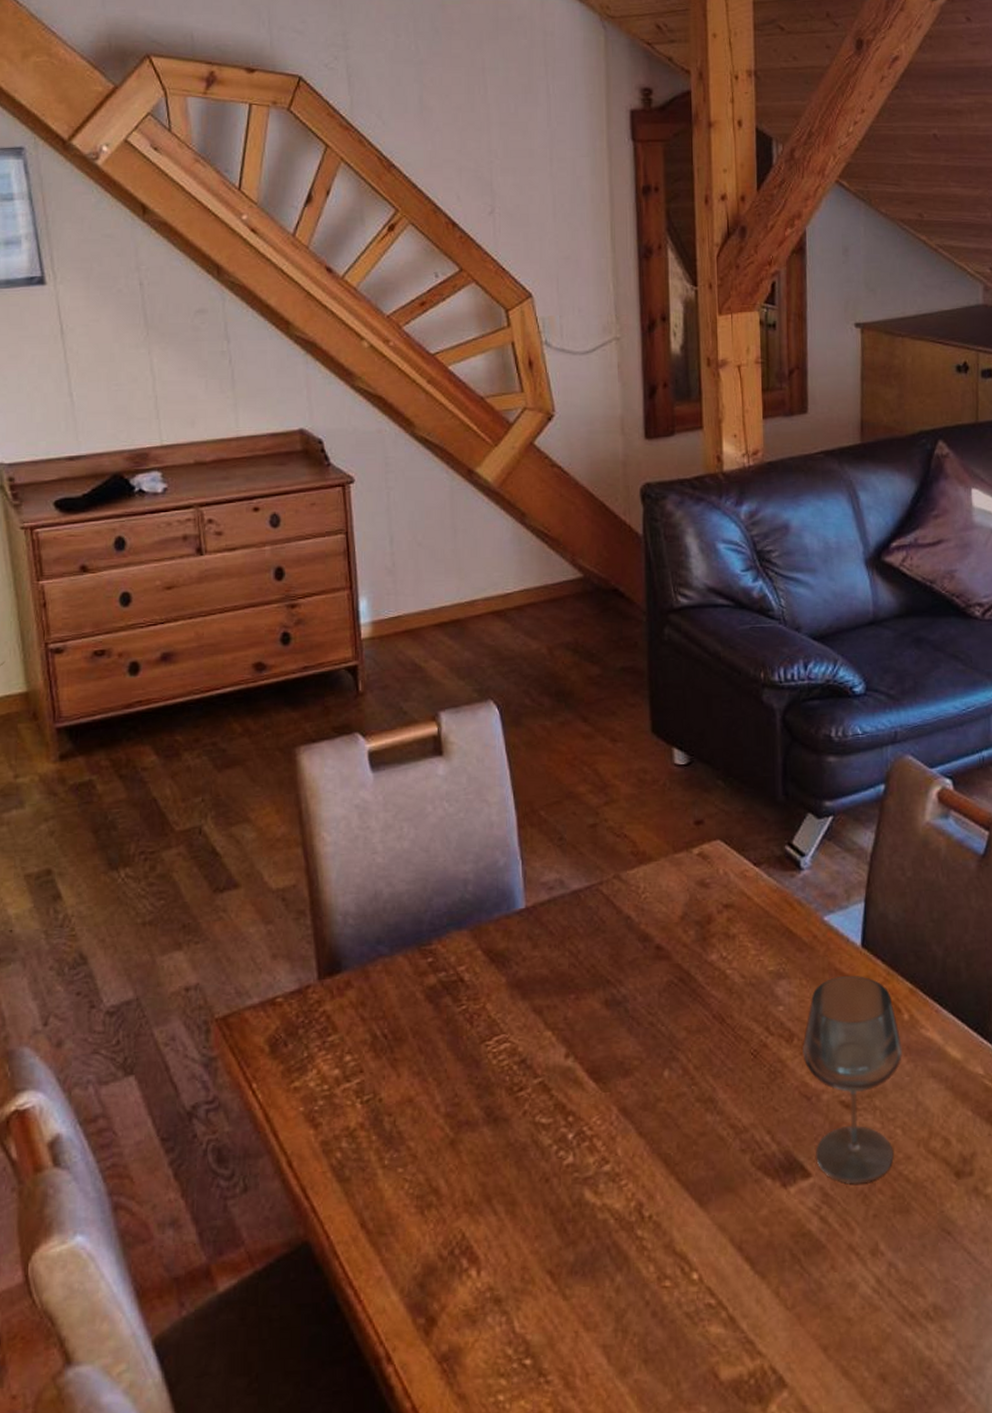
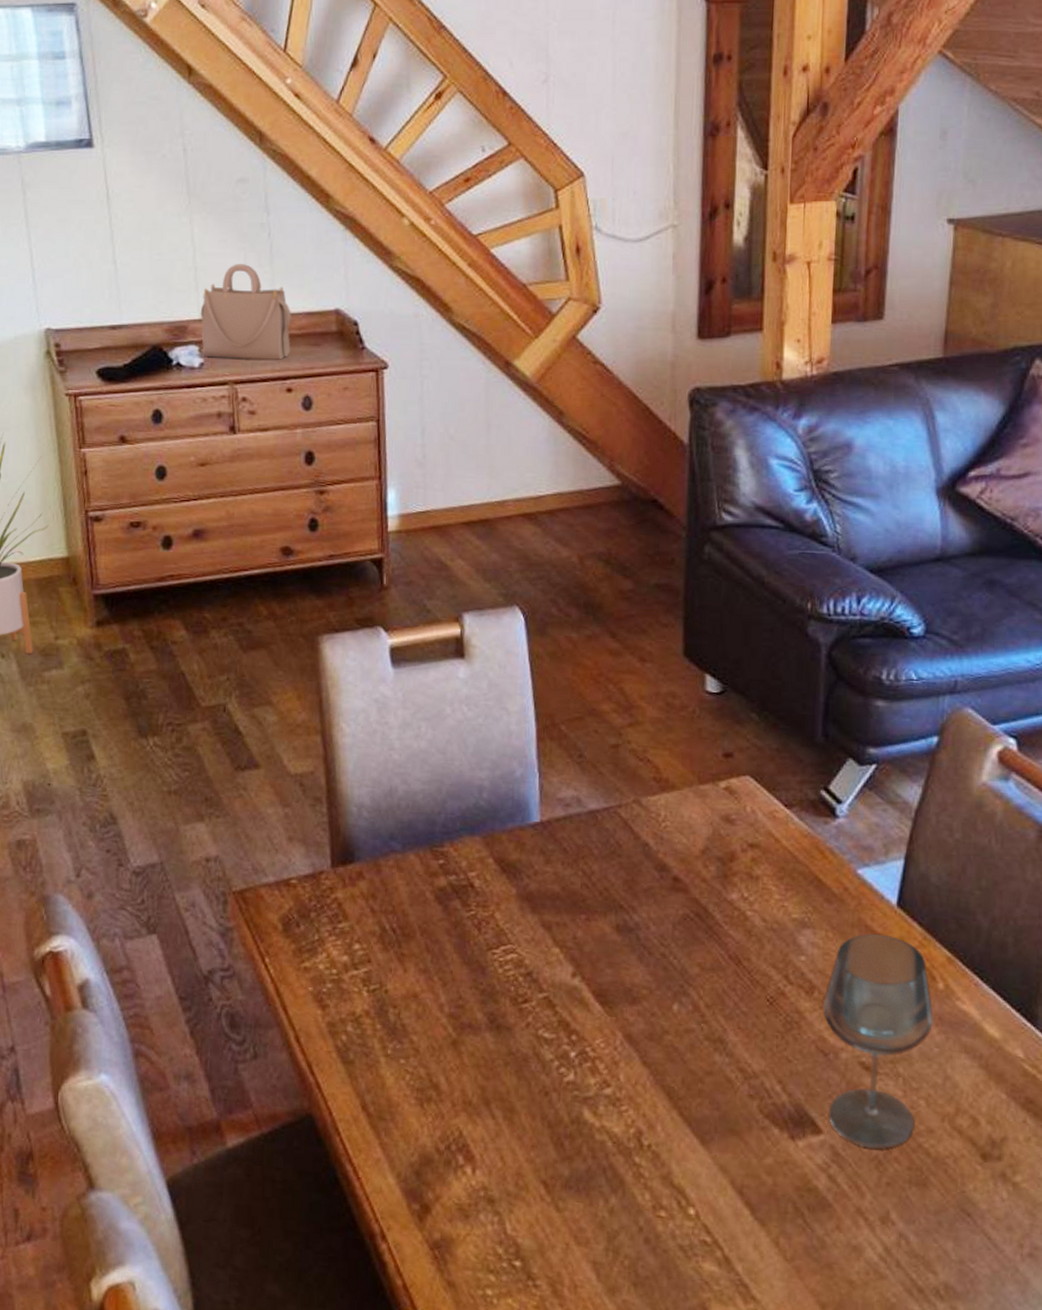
handbag: none [162,390,256,482] -> present [200,264,292,360]

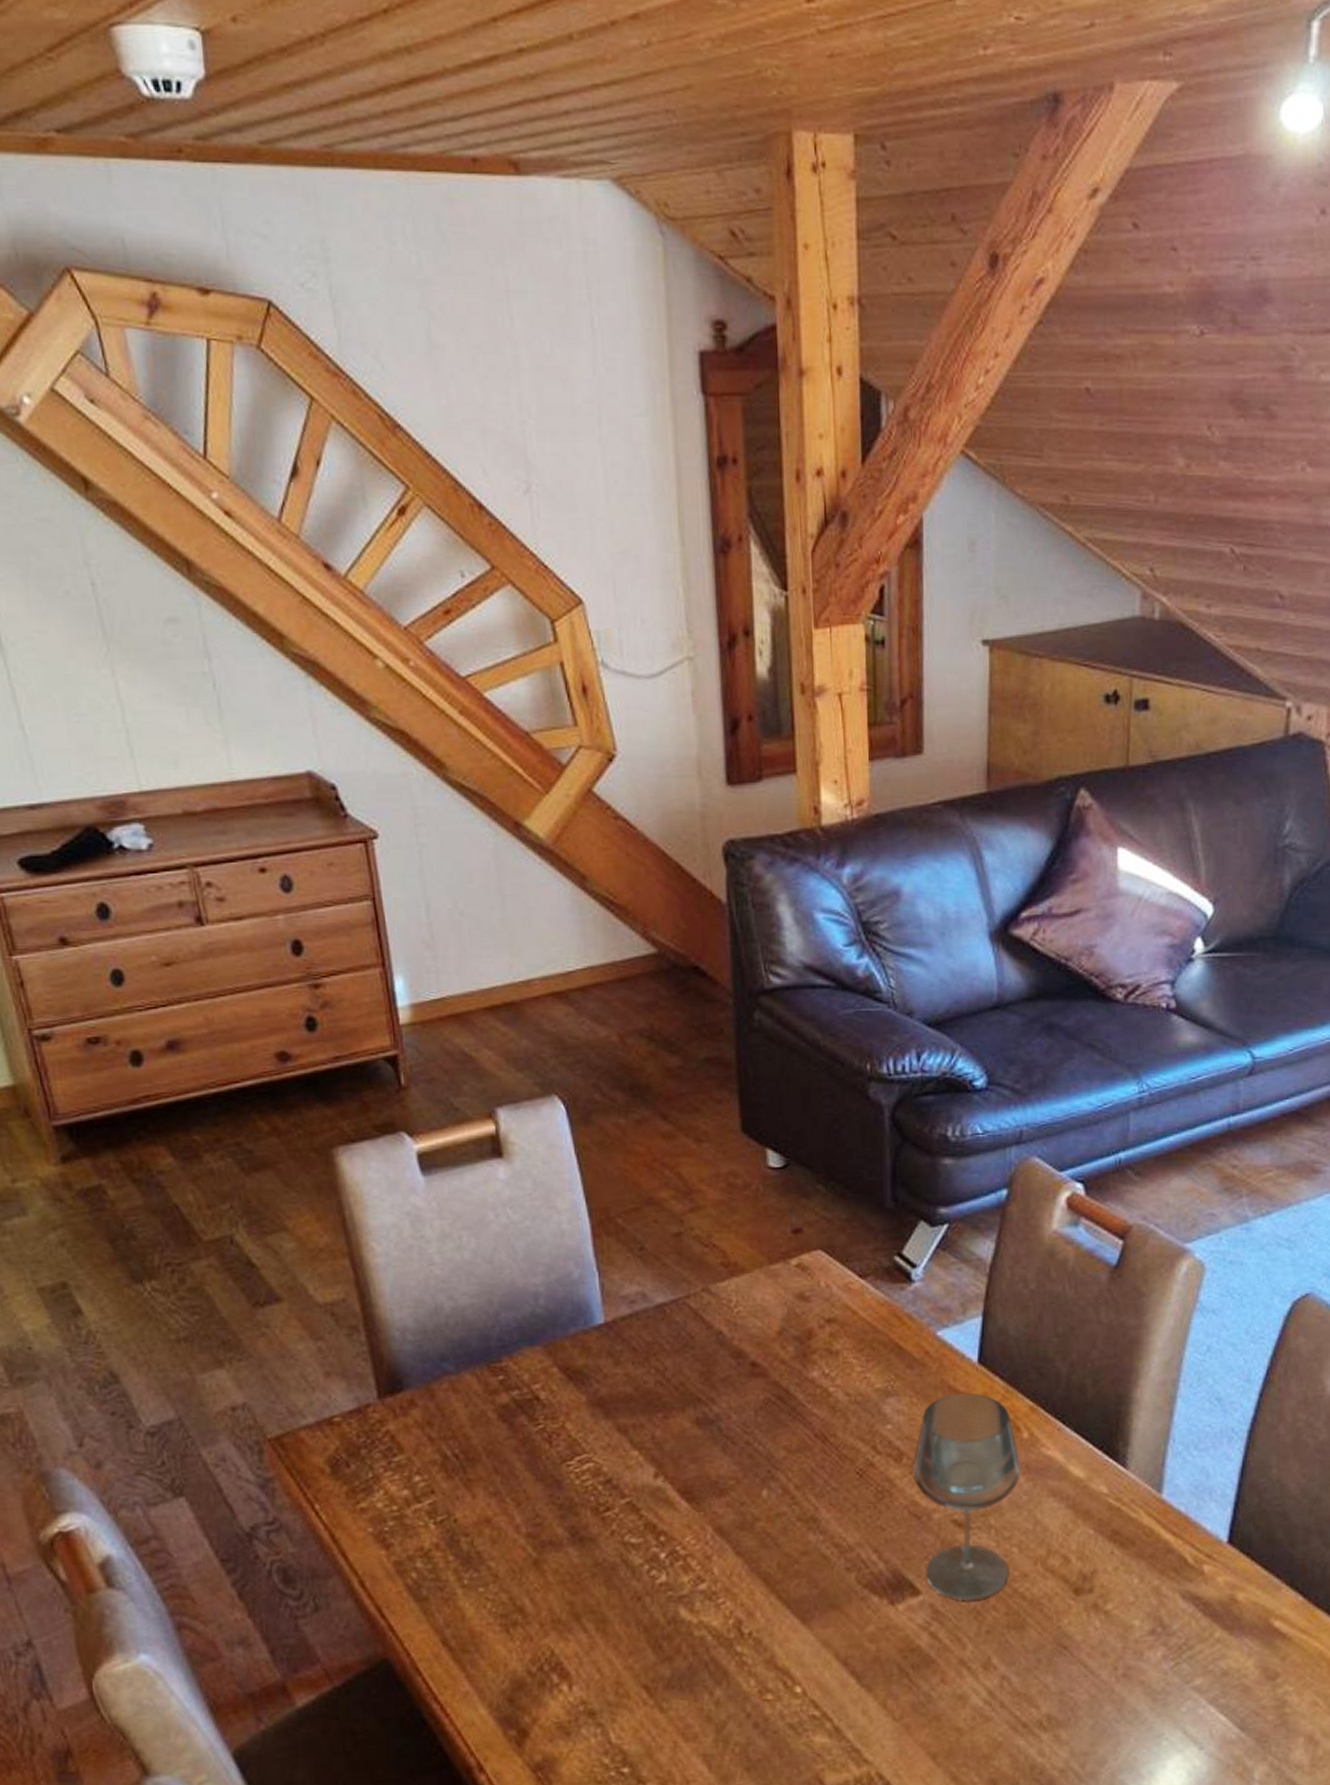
handbag: present [200,264,292,360] -> none [139,722,259,837]

